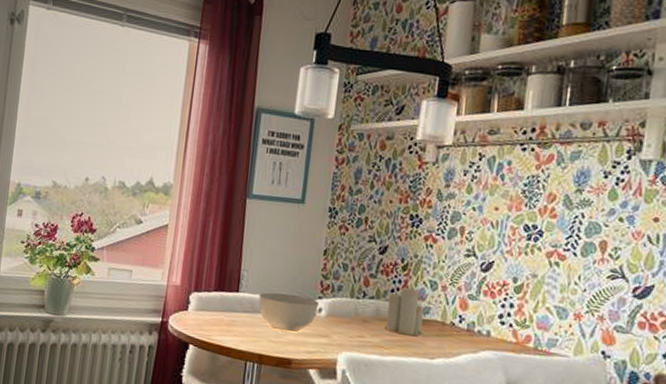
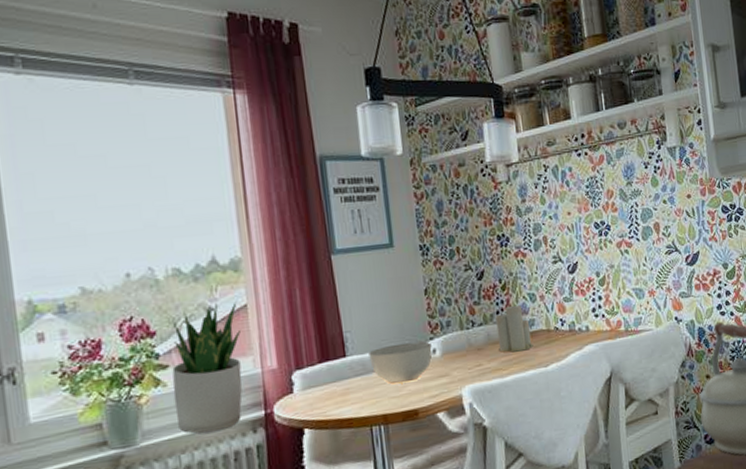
planter: none [95,217,161,324] -> present [172,301,242,434]

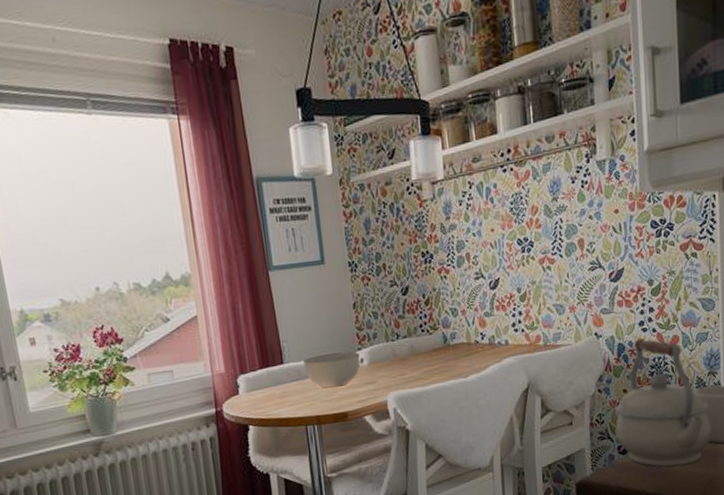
planter: present [172,301,242,434] -> none [135,313,196,426]
candle: present [495,301,534,353] -> none [419,315,455,363]

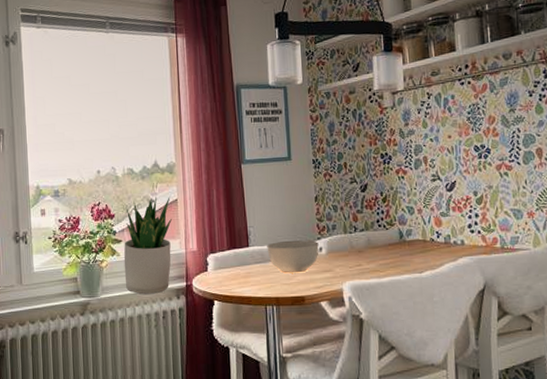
planter: none [135,313,196,426] -> present [123,196,173,294]

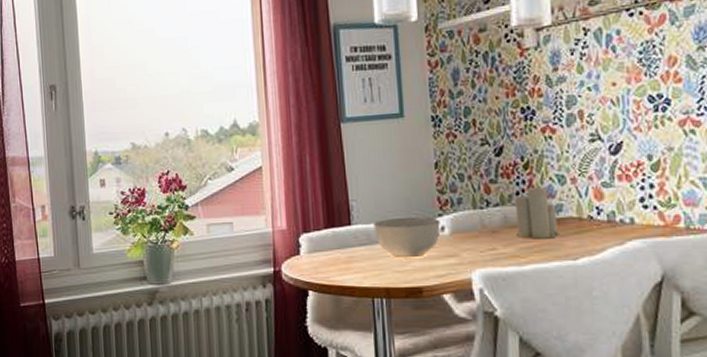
planter: present [123,196,173,294] -> none [198,163,257,282]
candle: none [376,212,410,257] -> present [515,182,560,239]

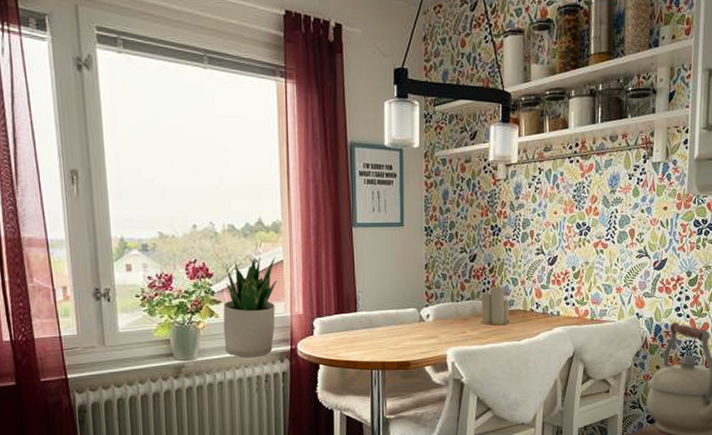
planter: none [198,163,257,282] -> present [223,256,278,358]
bowl: present [374,218,441,259] -> none [375,307,426,339]

